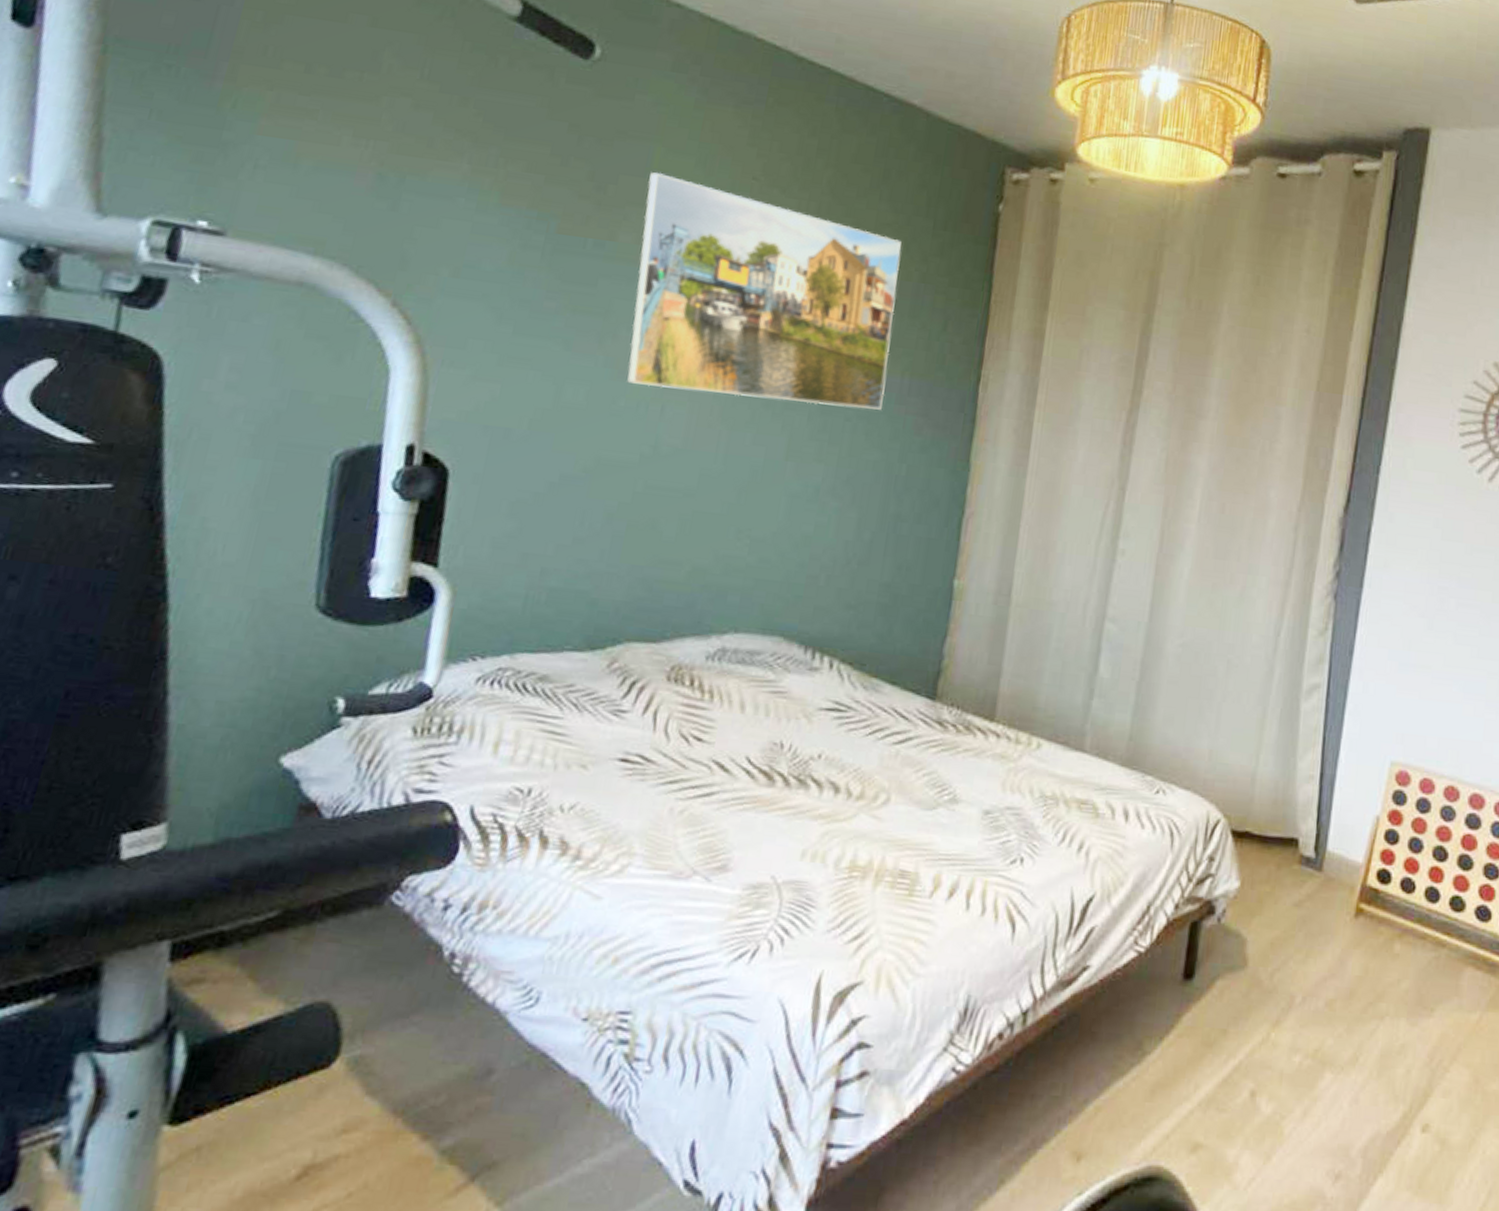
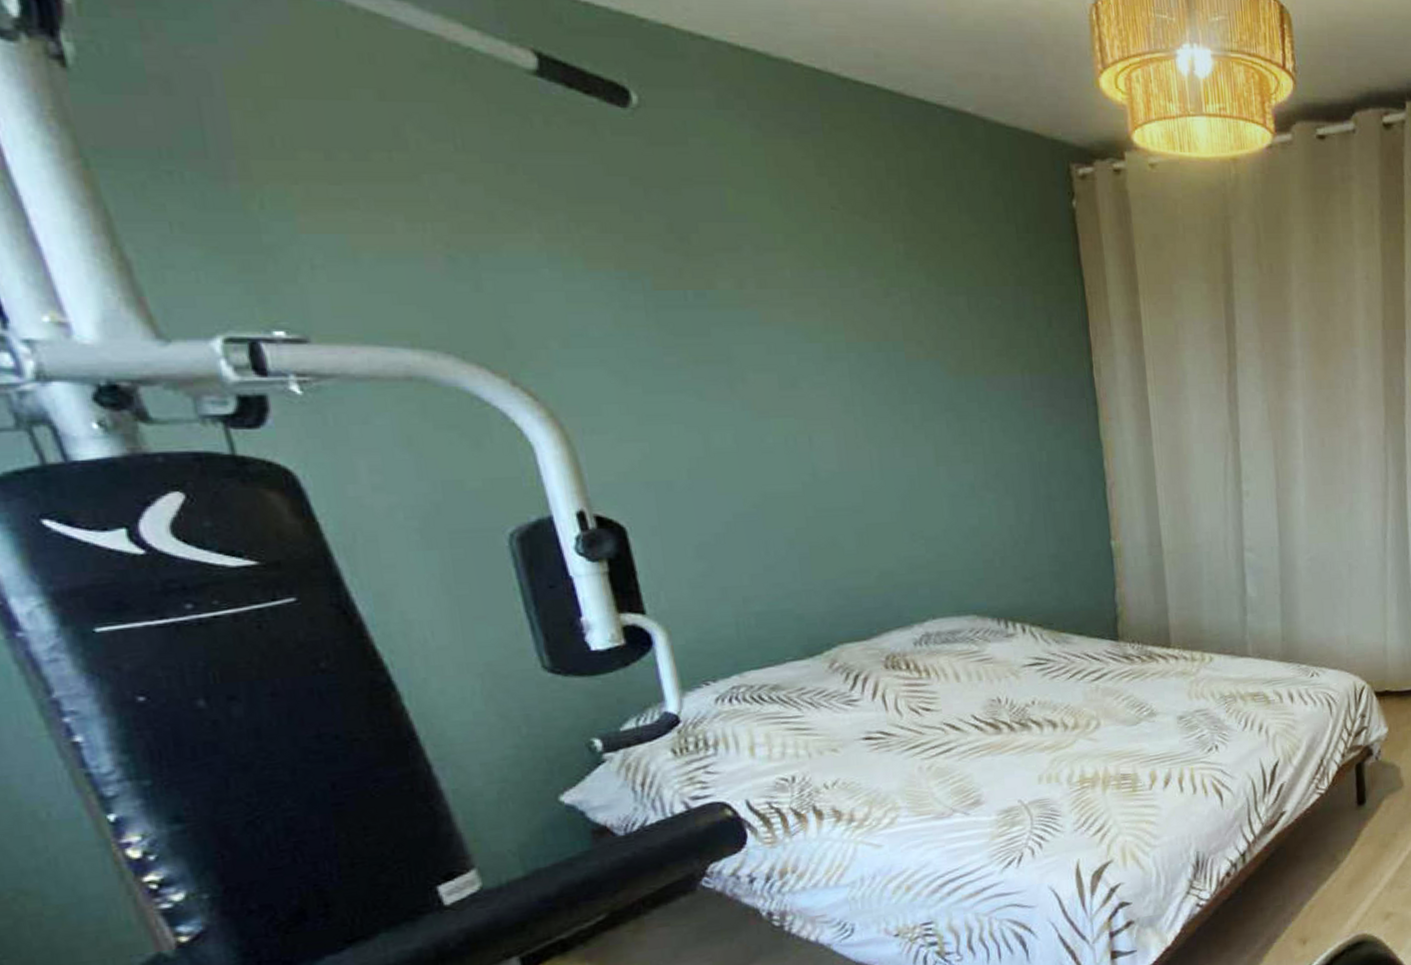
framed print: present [627,172,901,410] -> none [728,214,1011,421]

